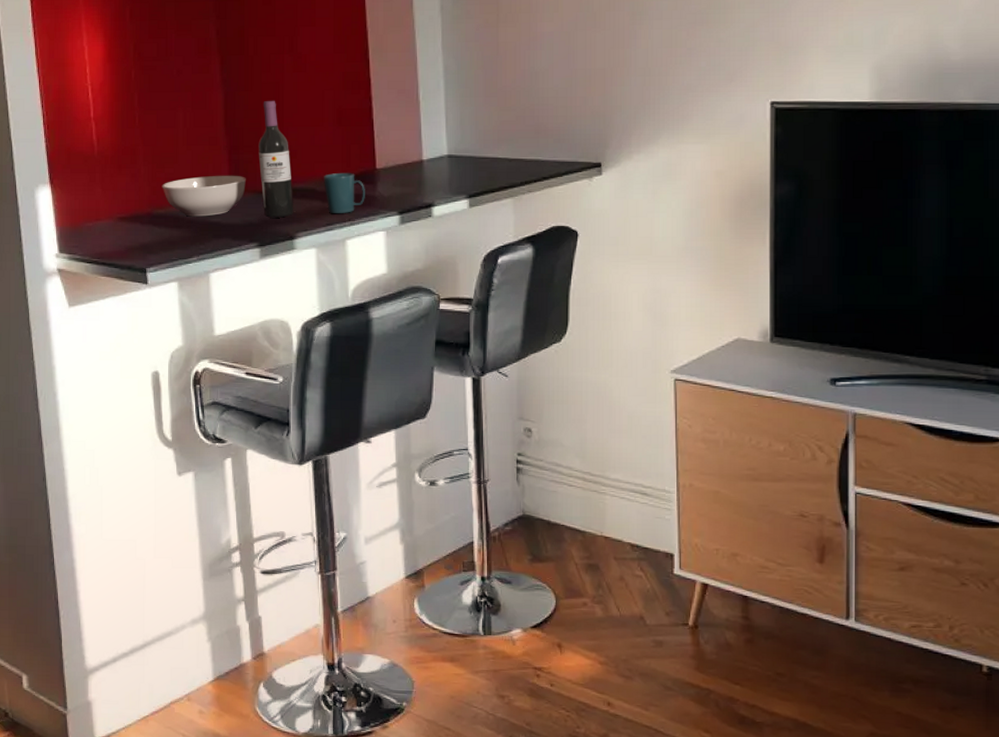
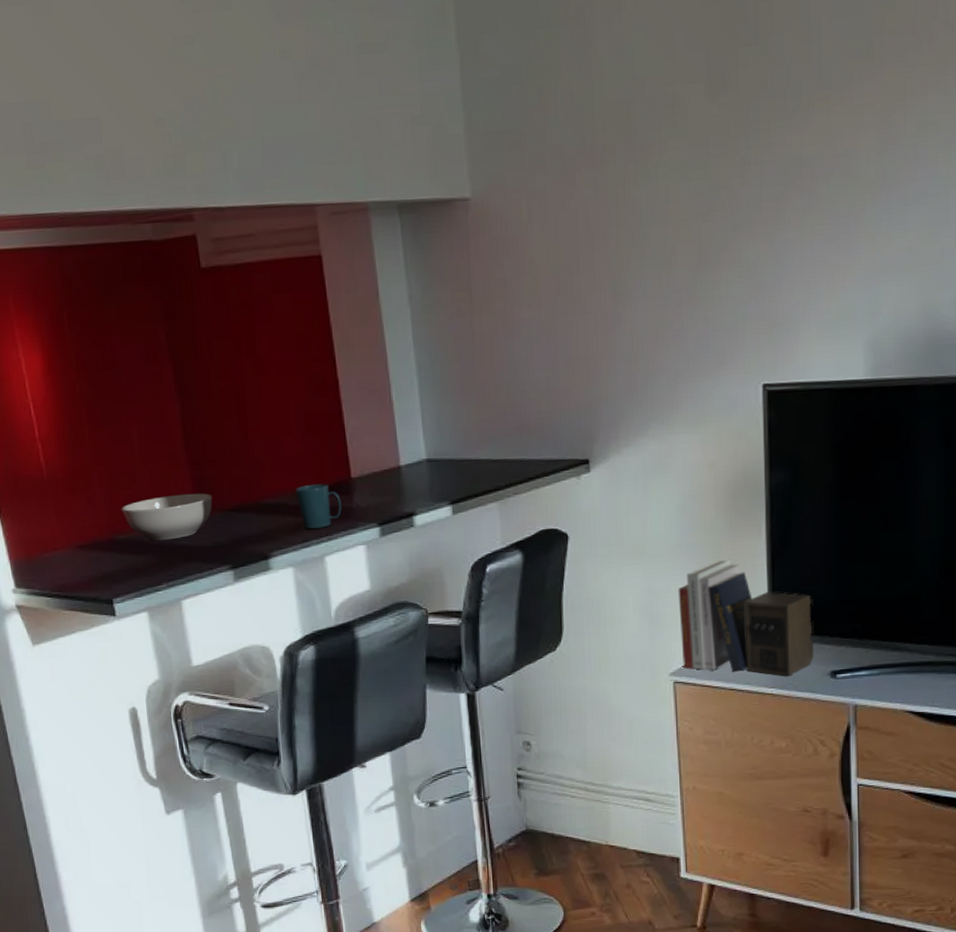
wine bottle: present [258,100,294,218] -> none [222,408,267,537]
books: none [682,264,755,373] -> present [678,559,753,672]
speaker: none [747,298,815,381] -> present [745,591,814,677]

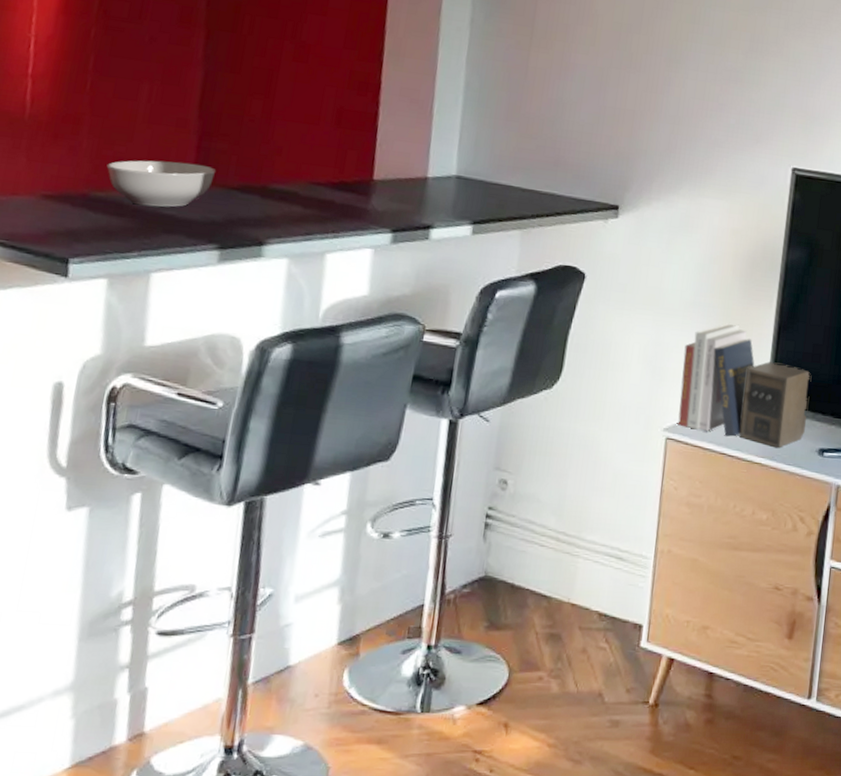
mug: present [295,483,342,530] -> none [309,178,357,224]

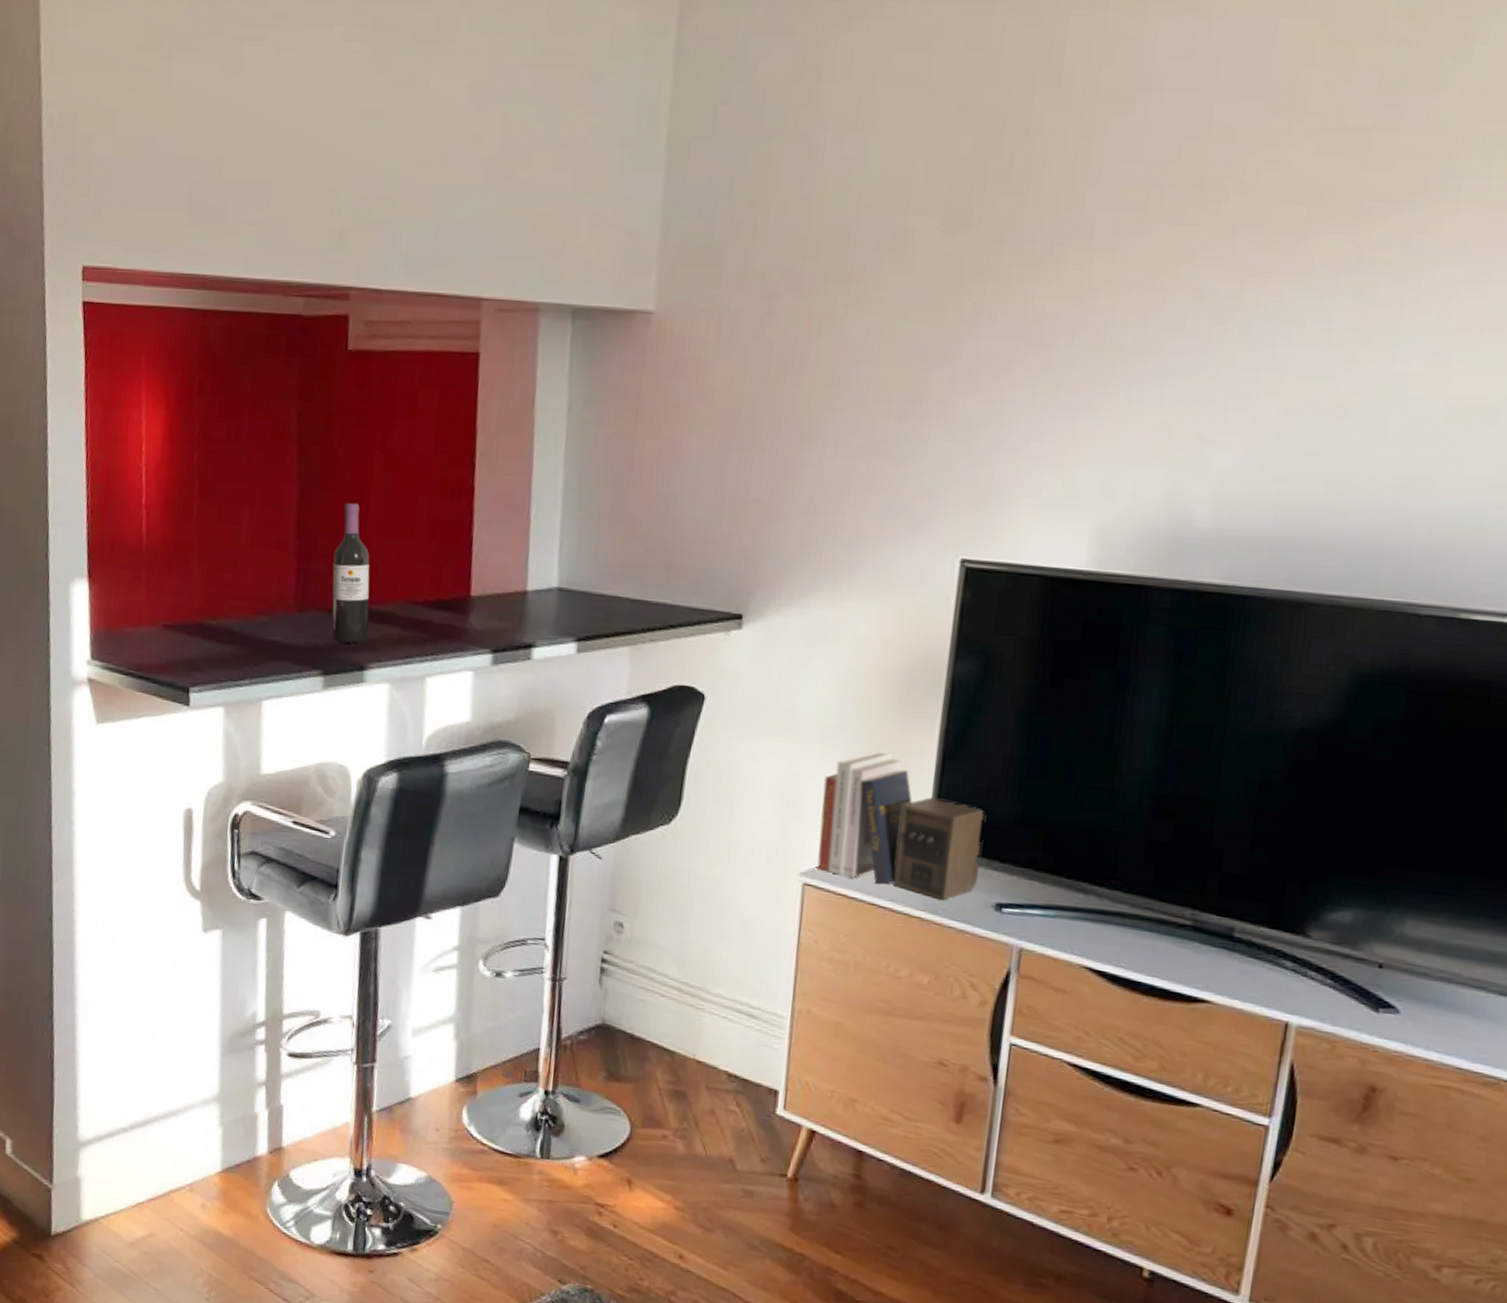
bowl: present [106,160,217,207] -> none [216,585,317,634]
wine bottle: none [230,87,274,220] -> present [332,502,370,644]

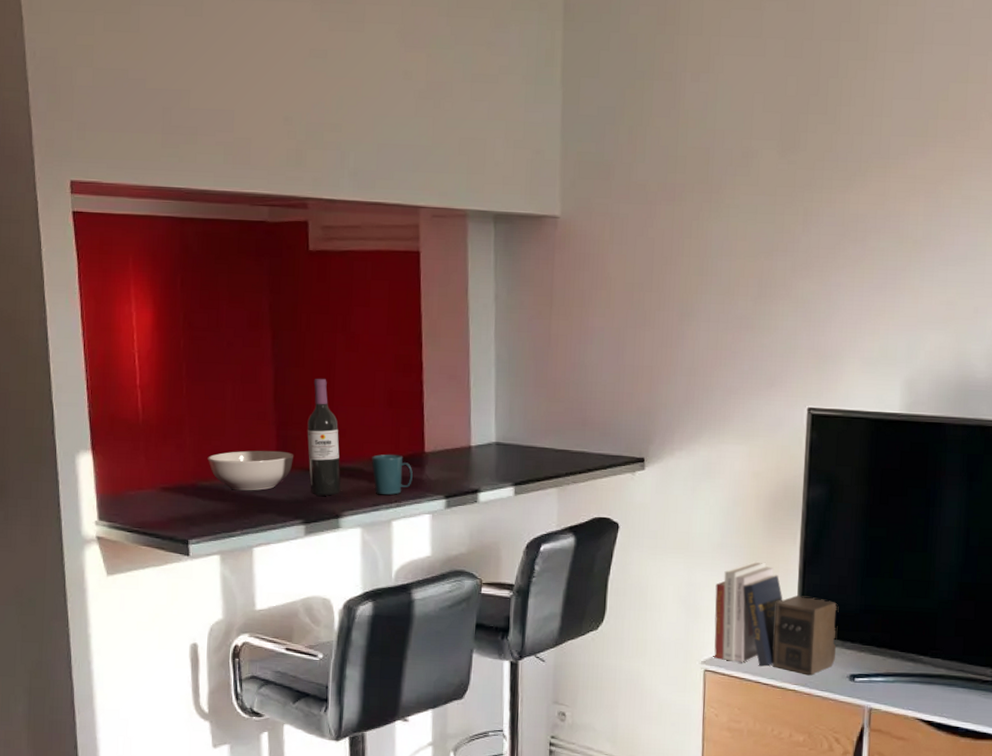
bowl: none [216,585,317,634] -> present [207,450,295,491]
mug: none [406,596,455,646] -> present [371,454,413,495]

